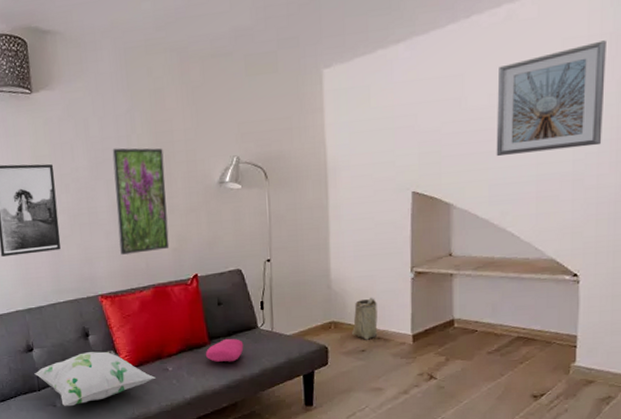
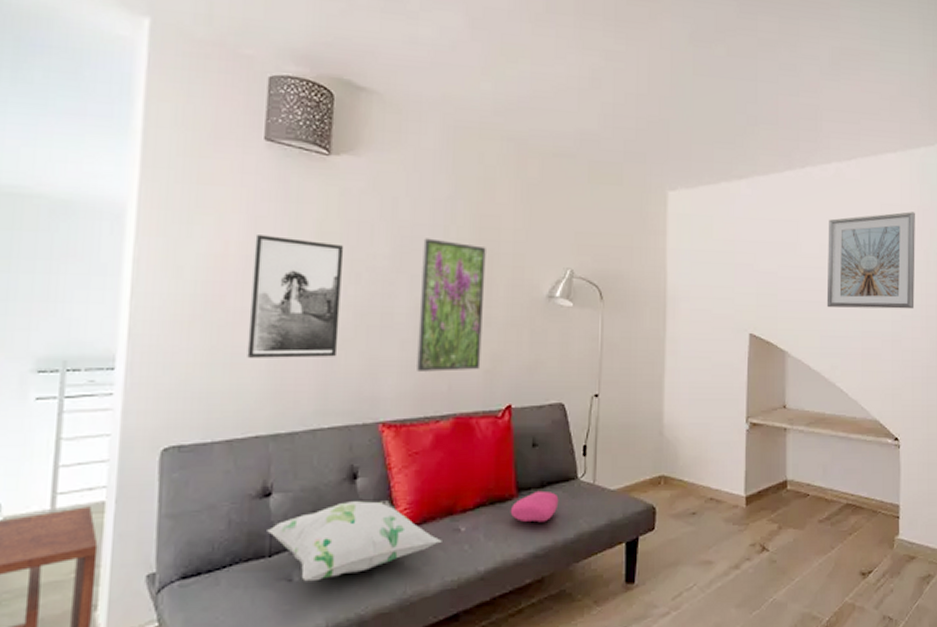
basket: present [352,298,378,340] -> none [683,450,711,500]

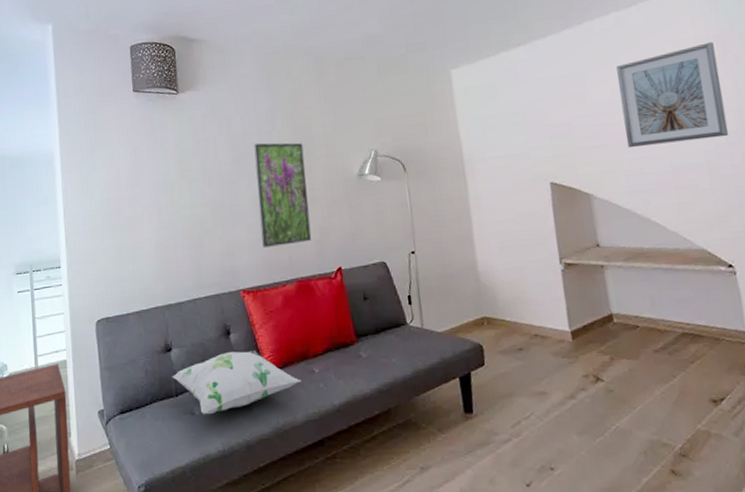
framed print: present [247,235,344,358] -> none [136,158,203,250]
cushion: present [510,490,559,523] -> none [353,336,394,363]

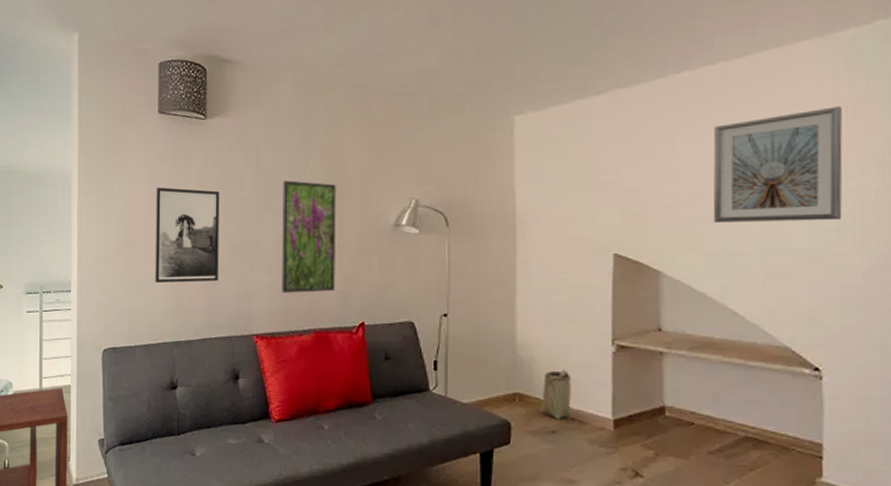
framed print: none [136,158,203,250] -> present [155,187,220,283]
decorative pillow: present [172,349,302,415] -> none [175,397,309,458]
basket: none [506,291,534,337] -> present [540,370,571,420]

